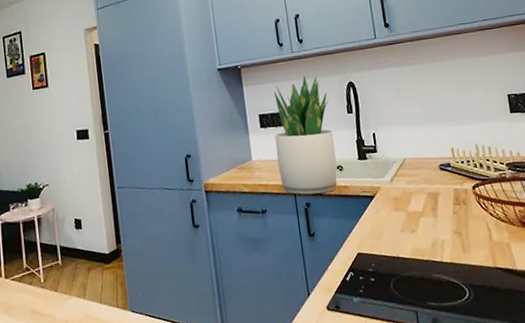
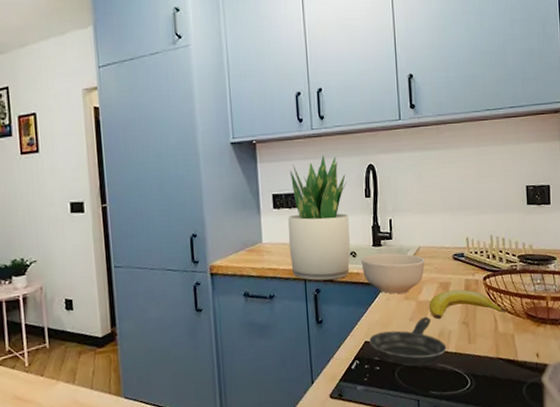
bowl: none [347,165,412,206] -> present [360,253,425,294]
frying pan: none [362,227,441,278] -> present [369,317,447,367]
banana: none [419,199,499,230] -> present [429,289,506,319]

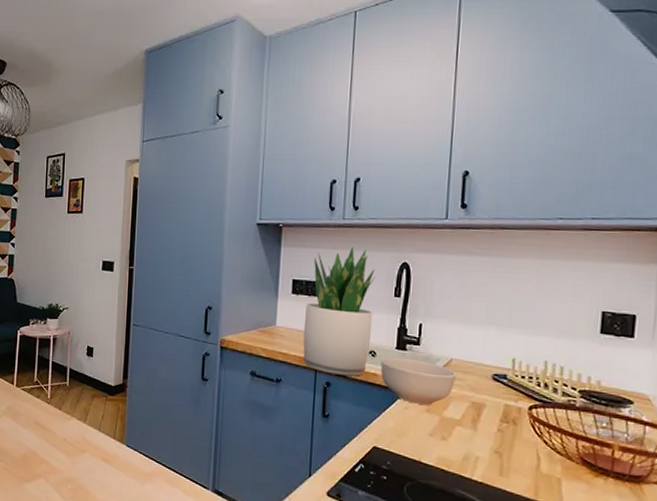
frying pan: present [369,317,447,367] -> none [379,435,471,489]
banana: present [429,289,506,319] -> none [454,412,554,452]

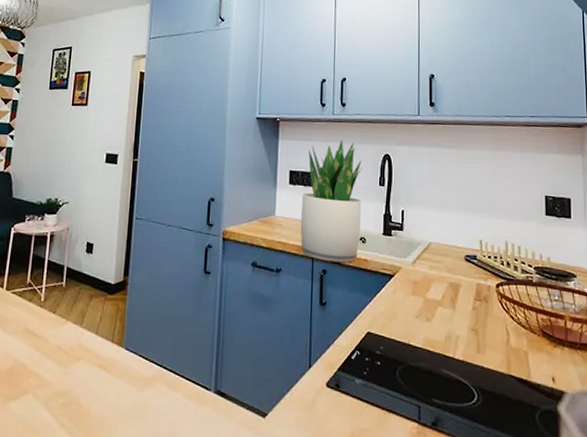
bowl: present [380,356,457,405] -> none [369,242,436,288]

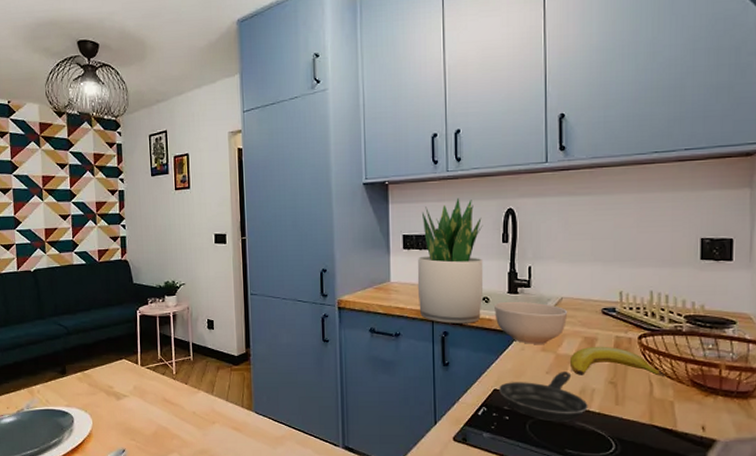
bowl: none [369,242,436,288] -> present [493,301,568,344]
frying pan: none [372,316,453,369] -> present [499,372,588,422]
banana: none [436,292,520,327] -> present [569,346,665,377]

